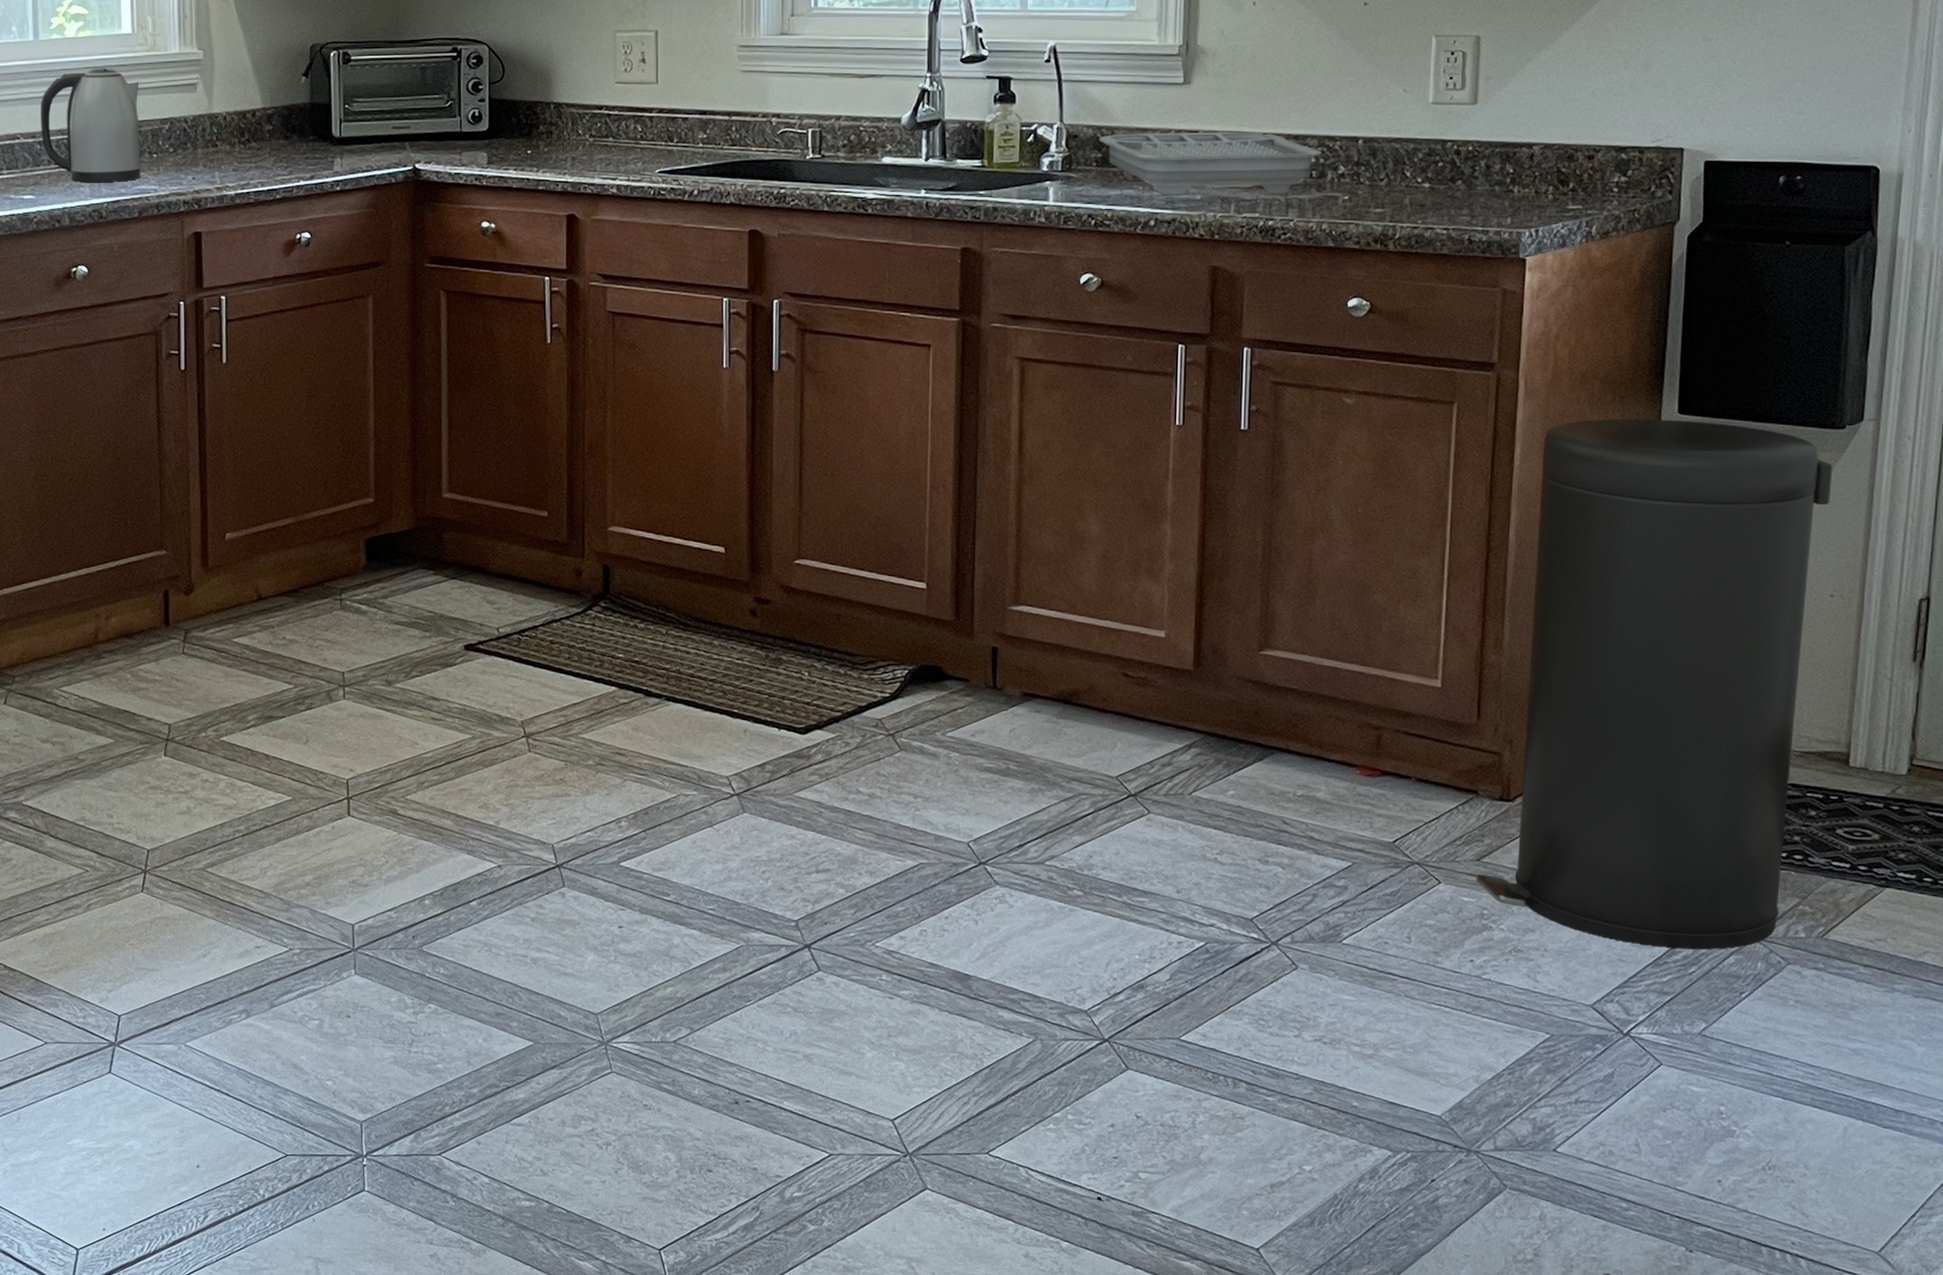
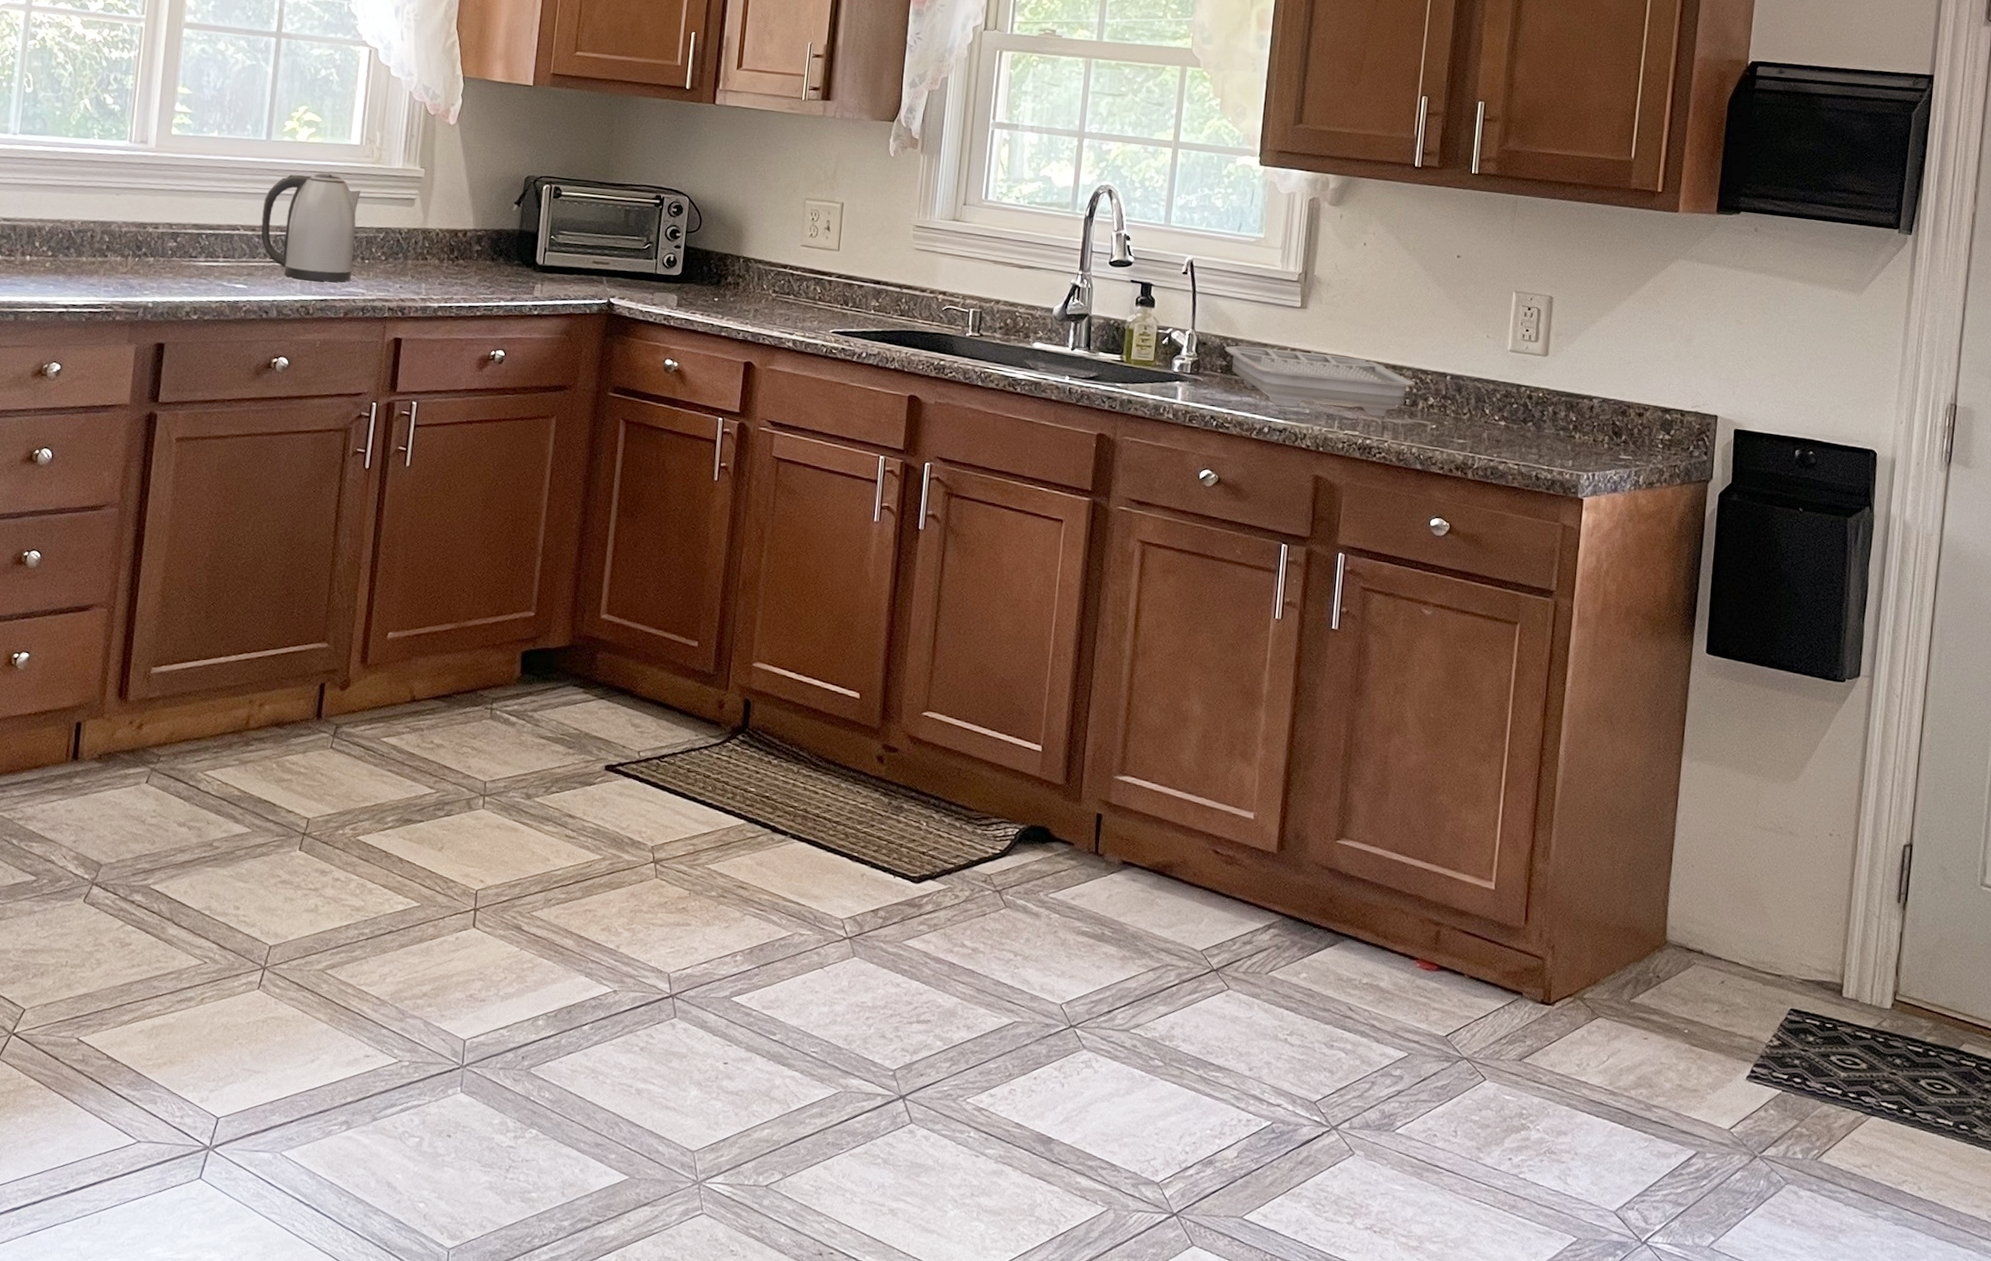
pedal bin: present [1476,418,1833,950] -> none [1517,651,1834,1164]

